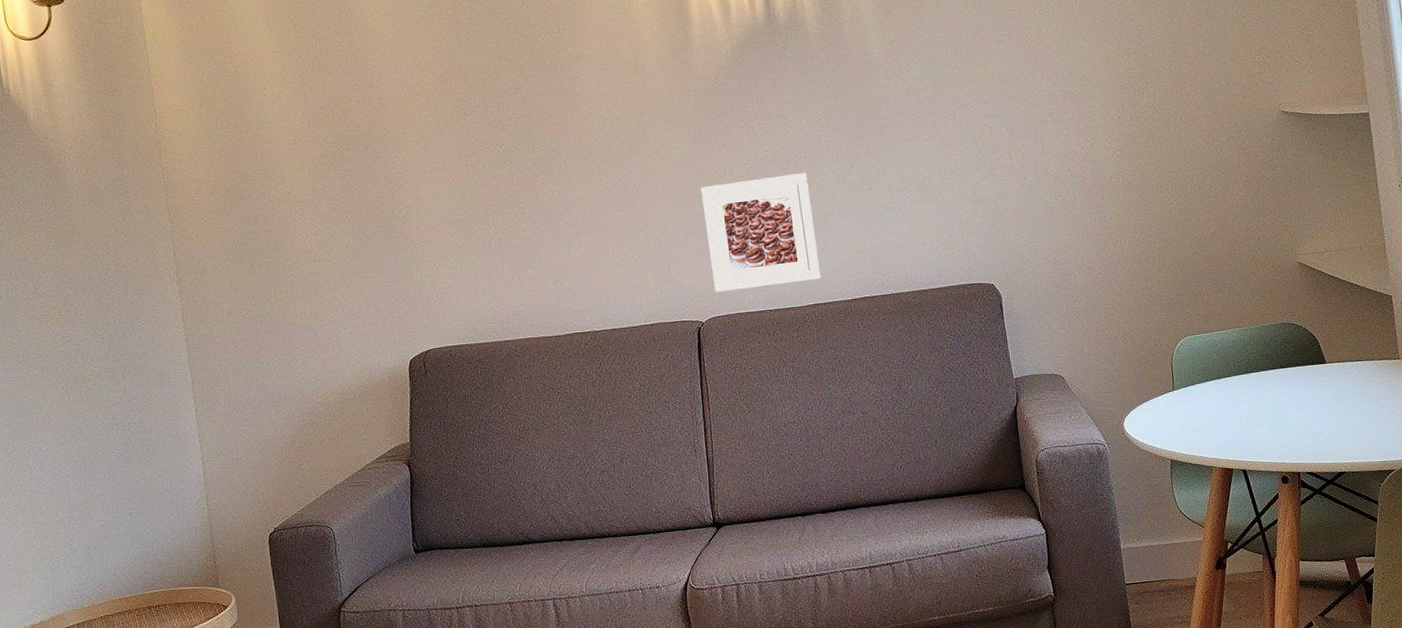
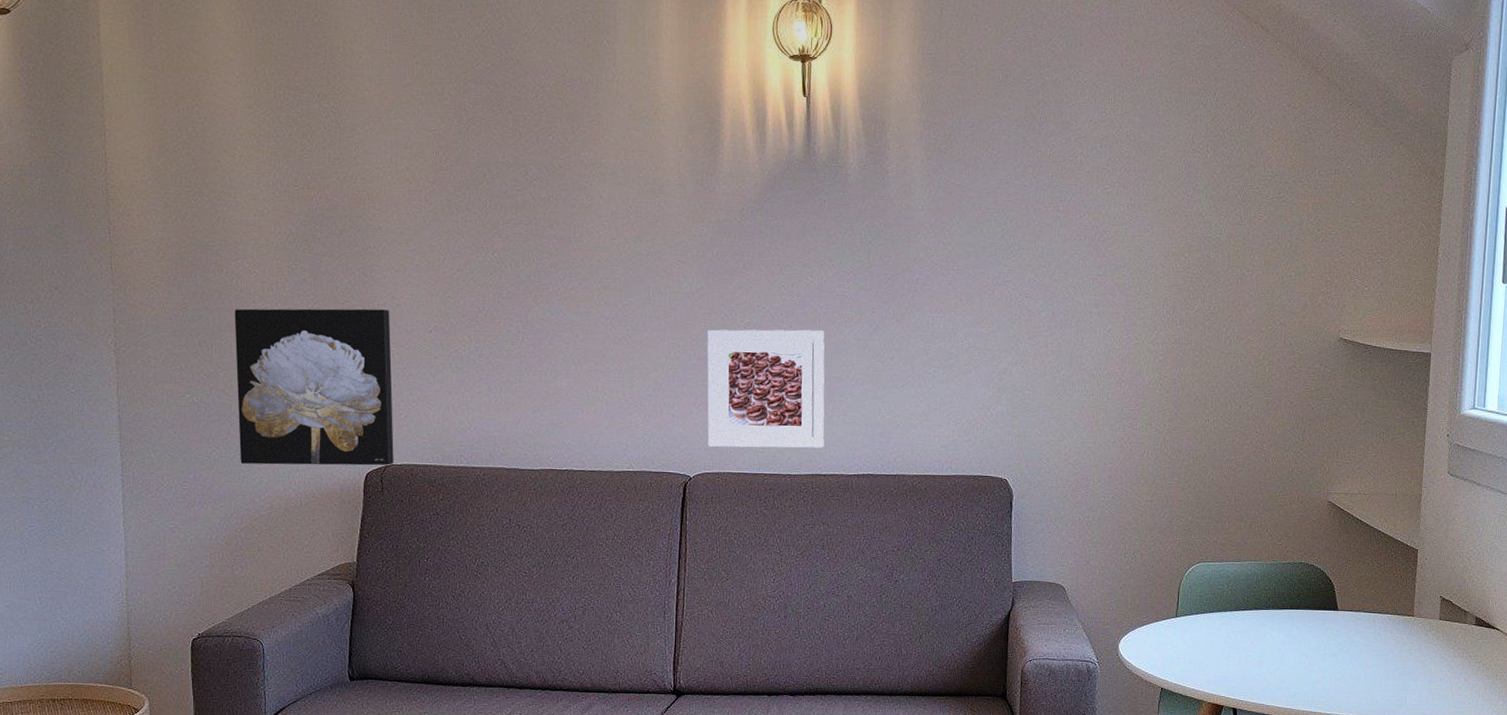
wall art: none [278,210,434,367] -> present [234,308,394,466]

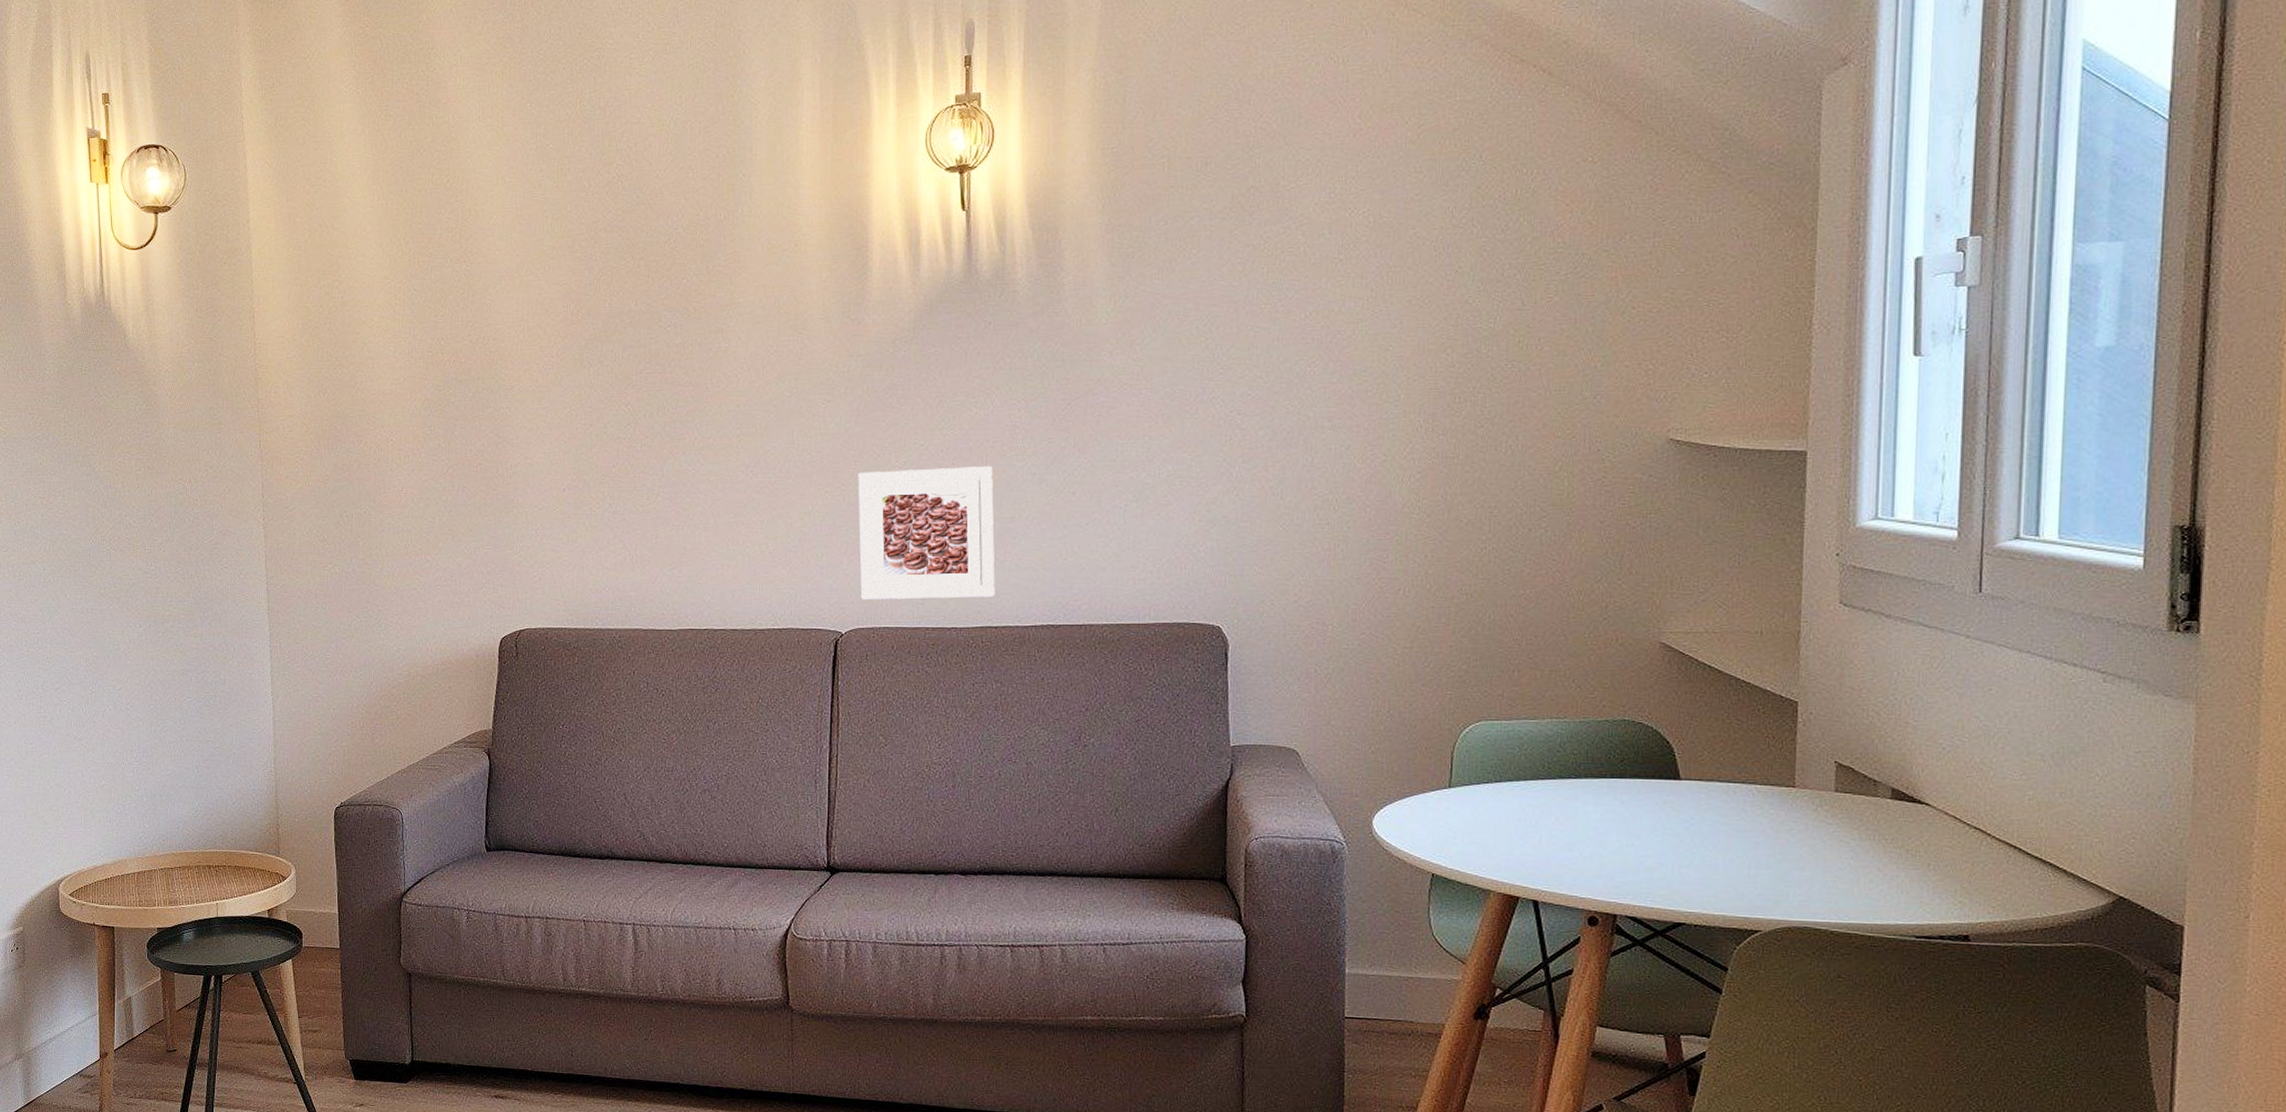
wall art: present [234,308,394,466] -> none [373,470,528,632]

